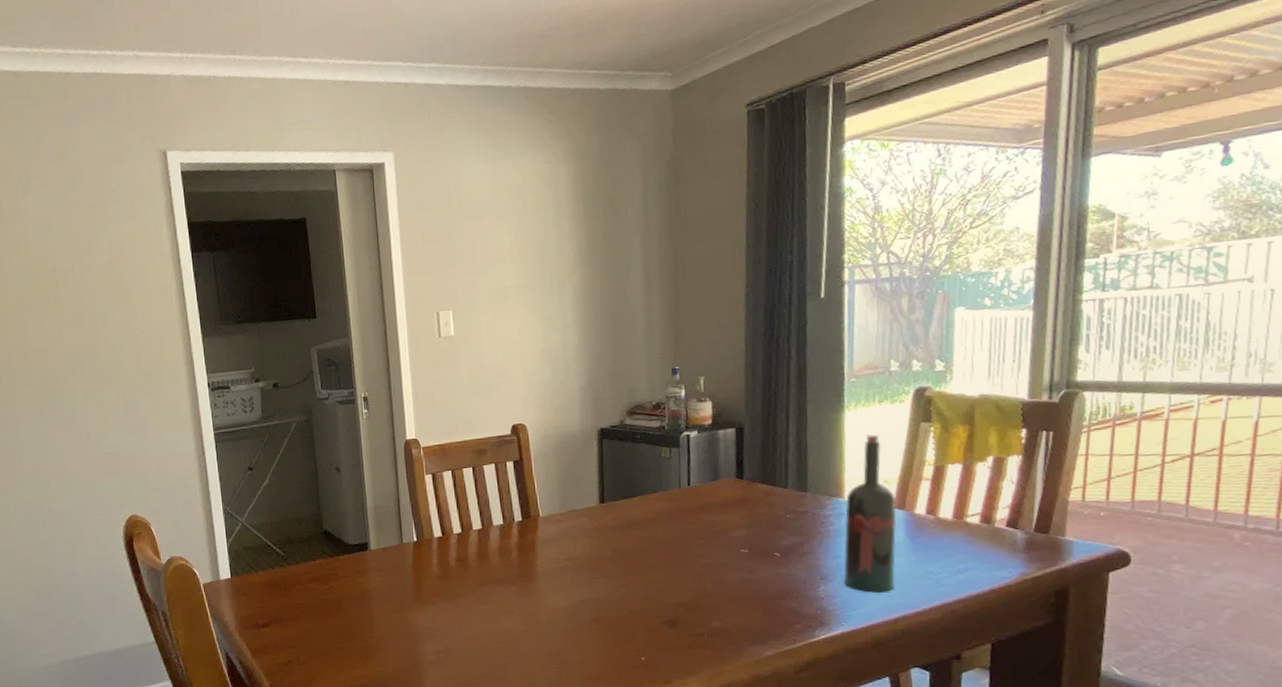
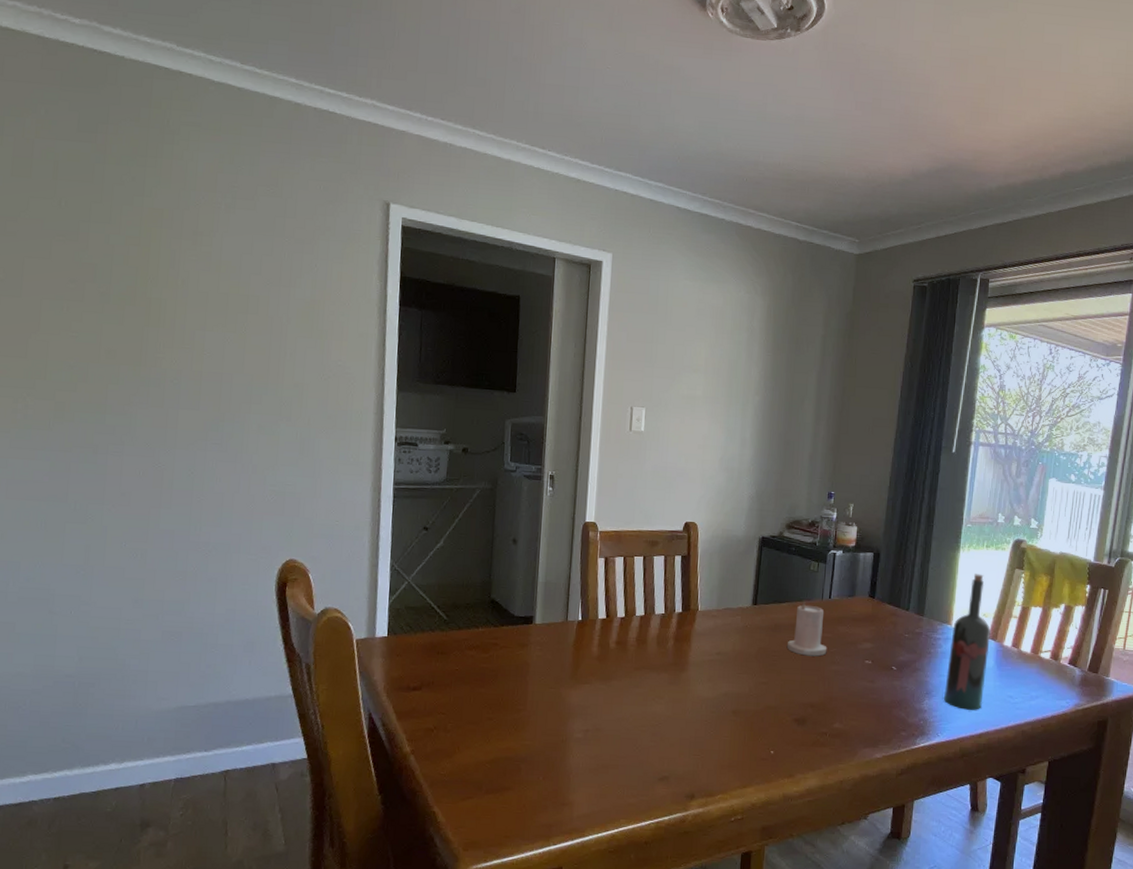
candle: none [644,493,693,552] -> present [786,602,827,657]

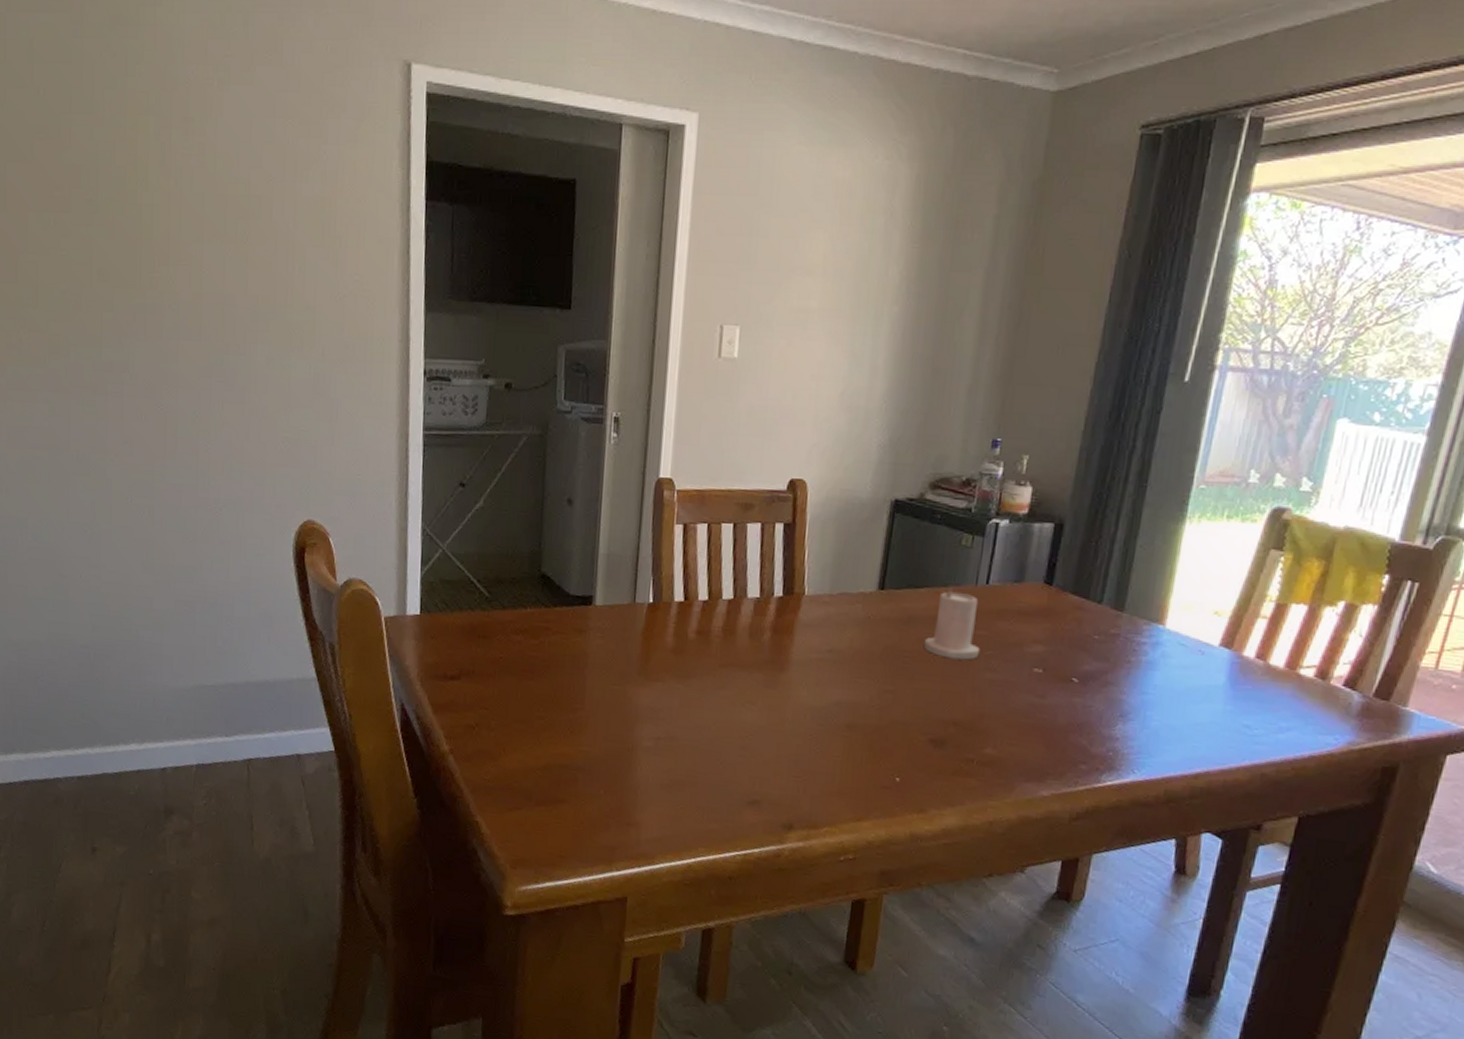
wine bottle: present [943,573,991,710] -> none [1145,555,1225,742]

